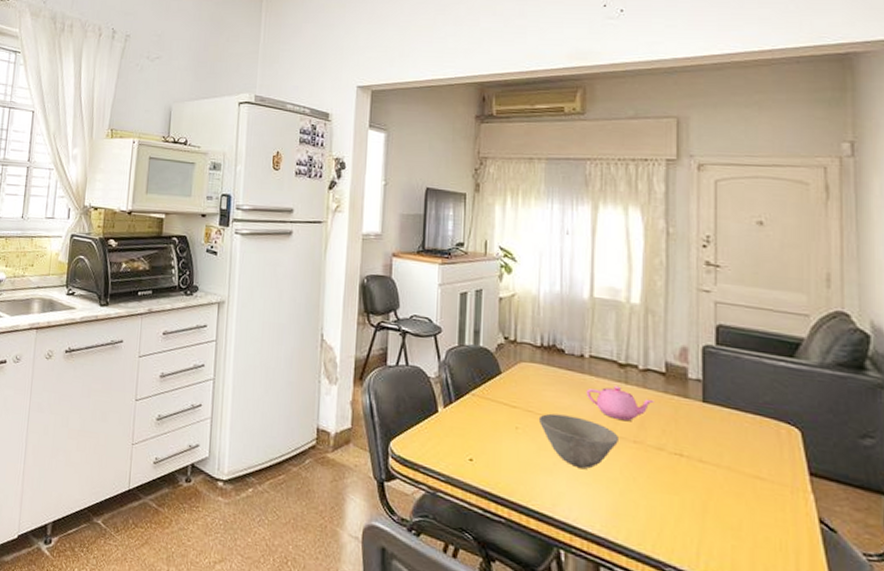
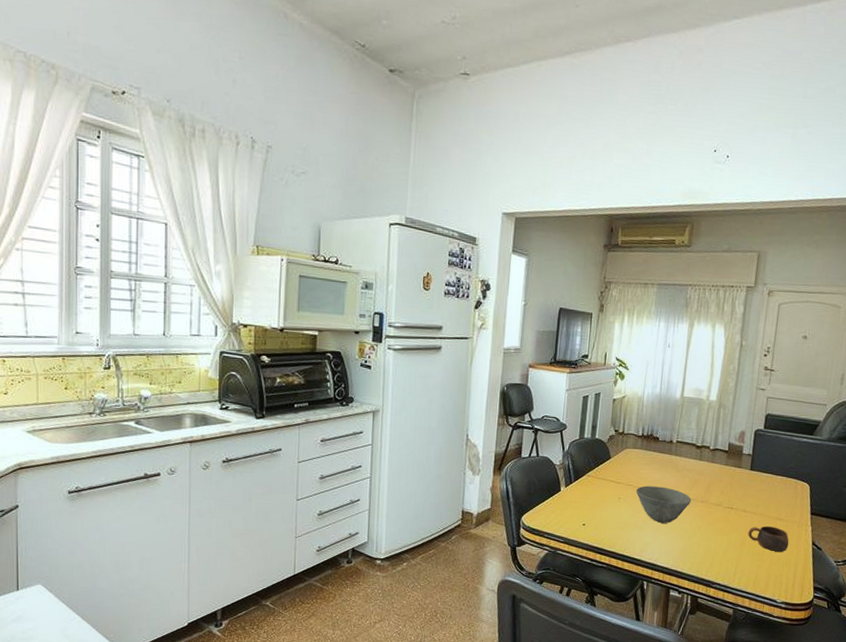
teapot: present [586,385,654,421] -> none [671,462,718,488]
cup: none [711,485,780,529] -> present [748,526,789,552]

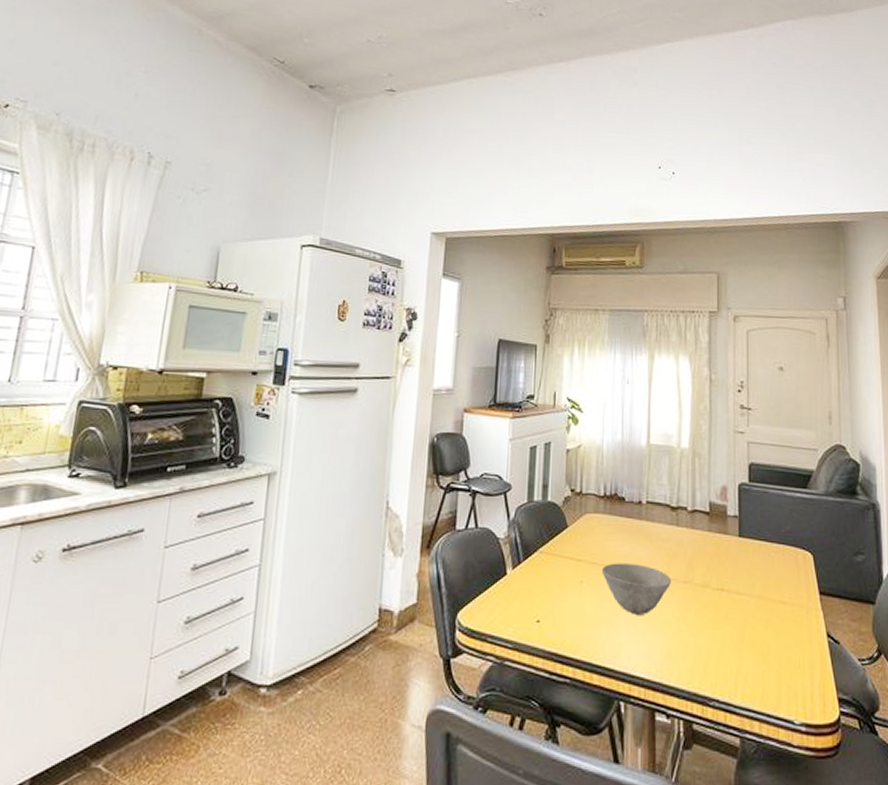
cup: present [748,526,789,552] -> none [746,613,799,648]

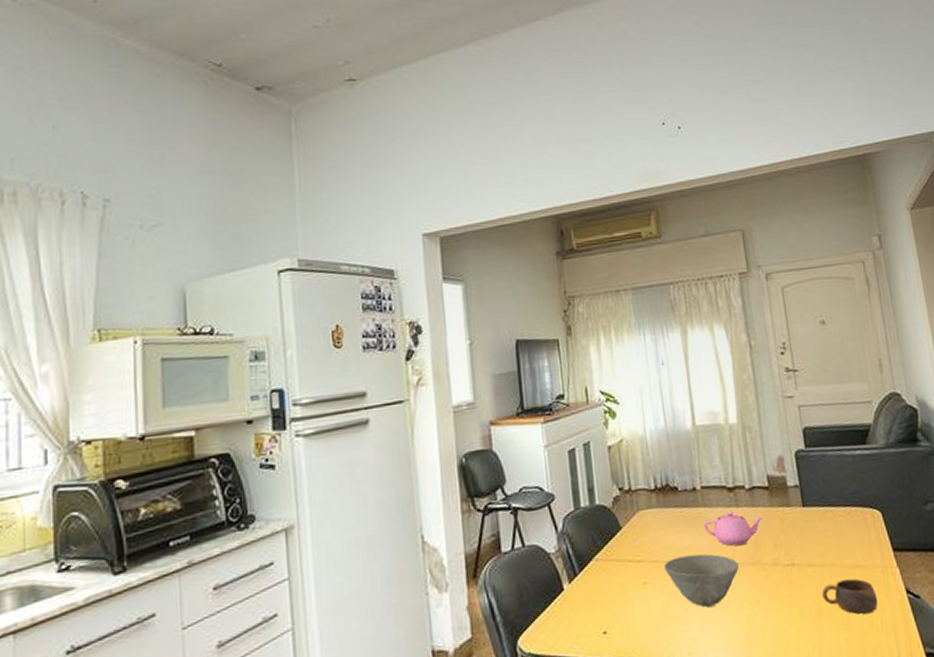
teapot: none [643,529,700,563] -> present [703,511,763,546]
cup: none [746,613,799,648] -> present [822,578,878,614]

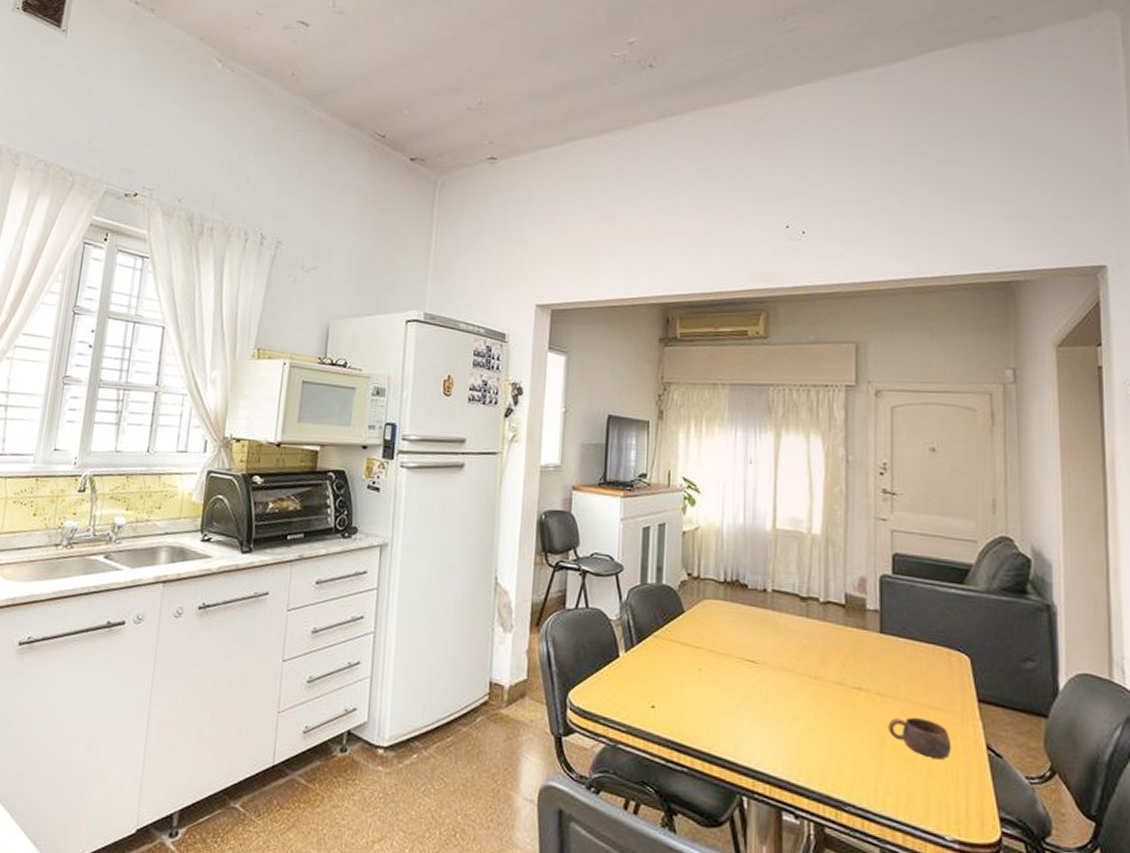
bowl: present [663,553,739,607] -> none [721,652,800,709]
teapot: present [703,511,763,546] -> none [768,620,834,657]

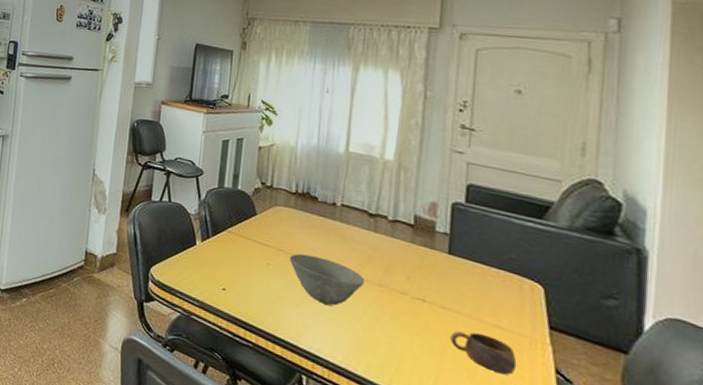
bowl: none [721,652,800,709] -> present [289,253,364,306]

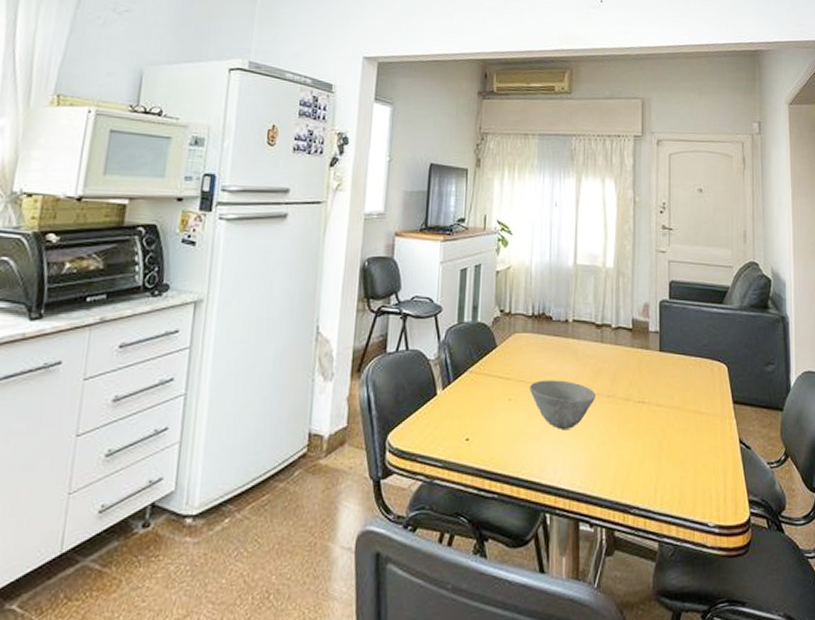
cup: present [450,331,517,375] -> none [665,423,713,456]

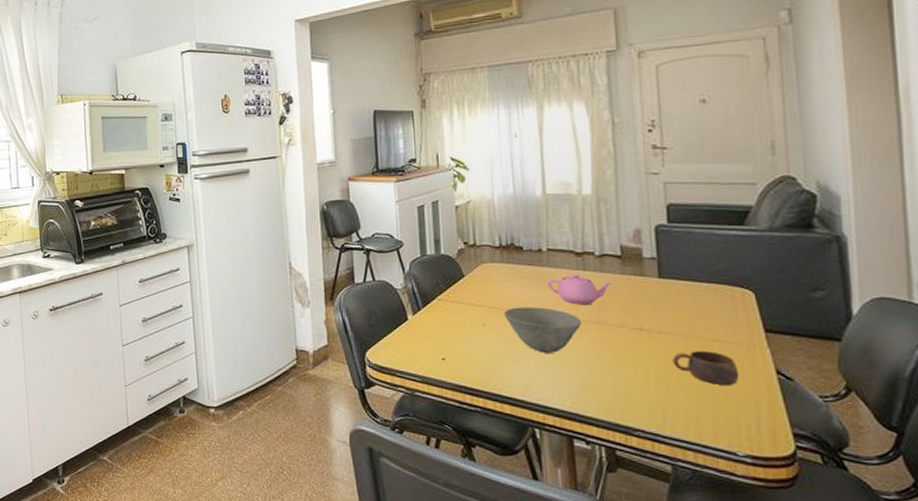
teapot: none [569,346,624,378] -> present [546,273,612,305]
cup: none [665,423,713,456] -> present [672,351,739,385]

